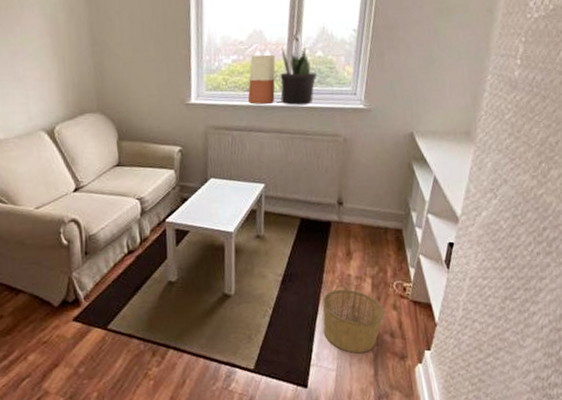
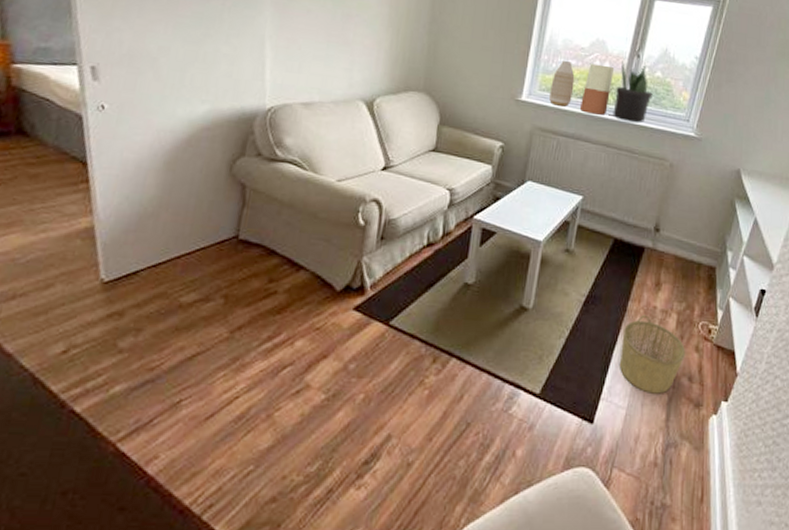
vase: none [216,58,240,104] -> present [549,61,575,108]

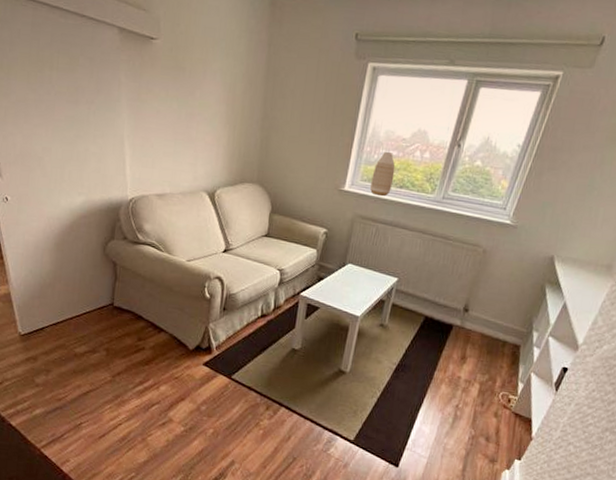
vase: present [579,63,615,116] -> none [398,154,435,205]
planter: present [613,61,653,124] -> none [430,150,471,212]
basket: present [620,315,686,394] -> none [424,383,486,449]

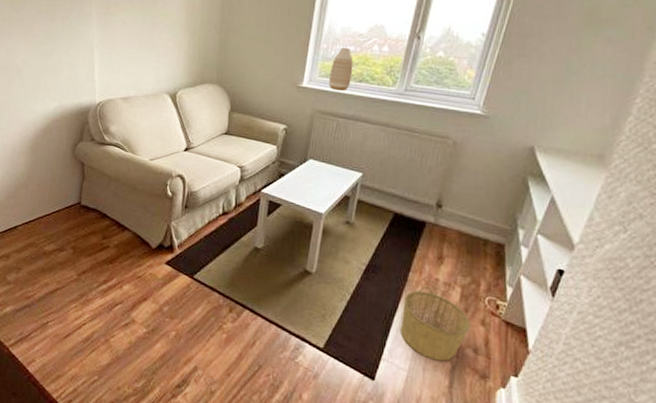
basket: none [424,383,486,449] -> present [401,286,471,362]

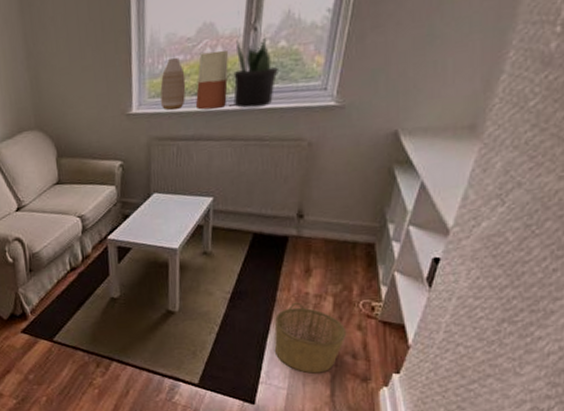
vase: none [358,48,394,98] -> present [195,50,229,110]
planter: none [392,43,434,103] -> present [233,37,278,109]

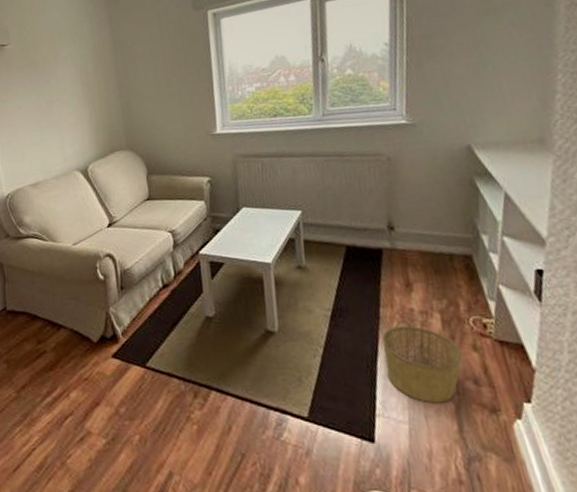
vase: present [160,58,186,111] -> none [241,85,266,131]
vase: present [195,50,229,110] -> none [274,78,305,130]
planter: present [233,37,278,109] -> none [307,67,349,128]

